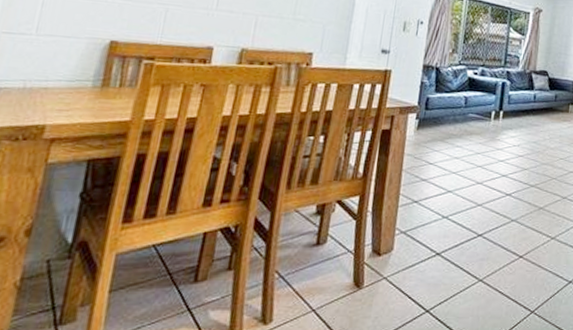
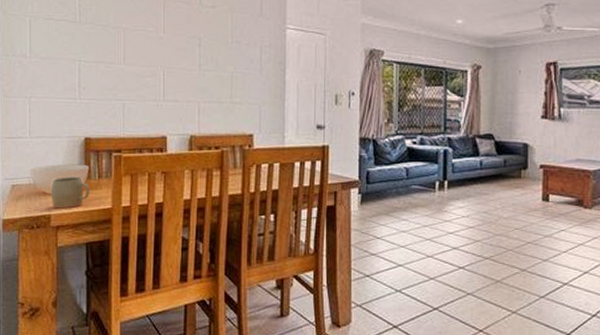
bowl: none [26,68,109,101] -> present [29,164,89,194]
mug: none [50,82,106,119] -> present [50,177,90,209]

